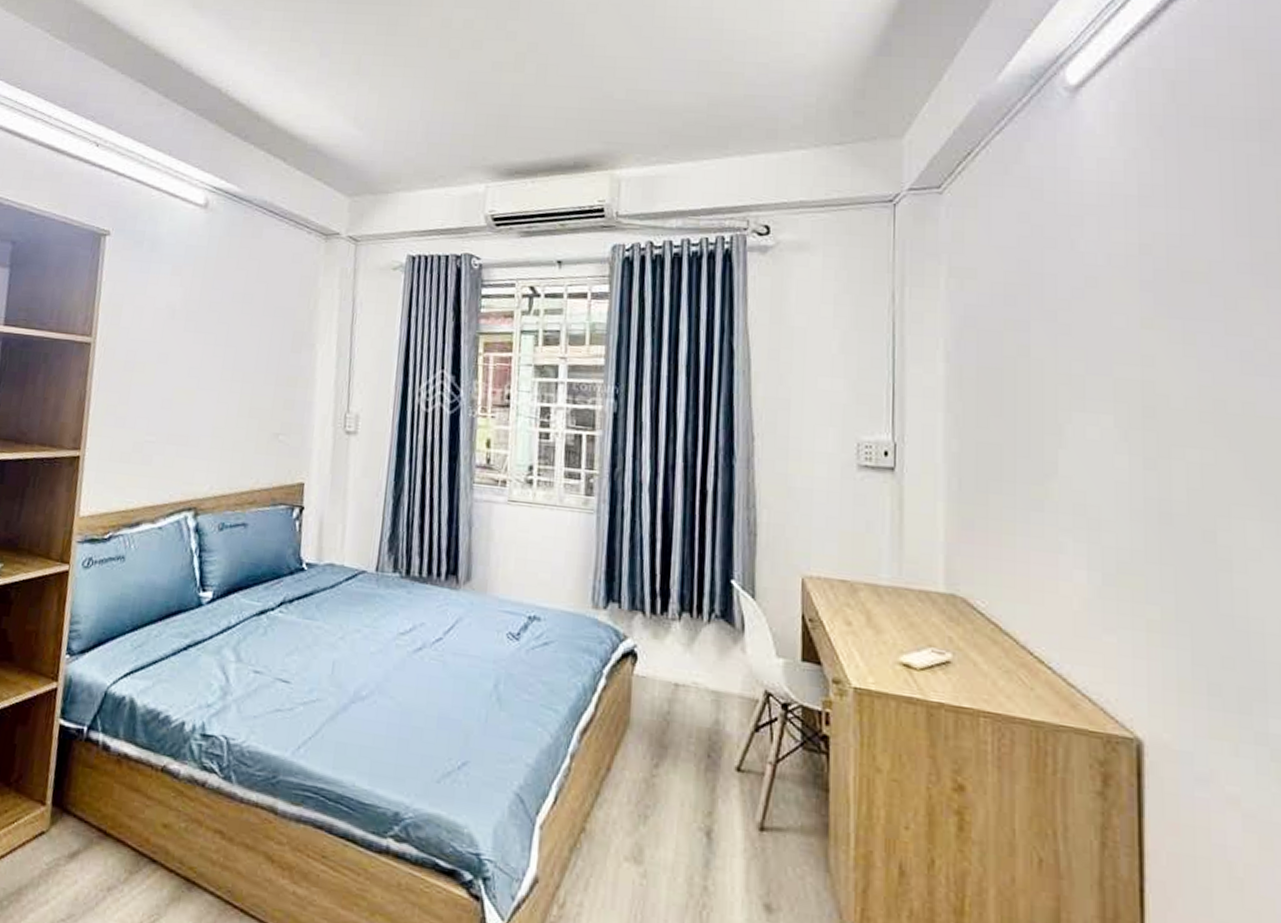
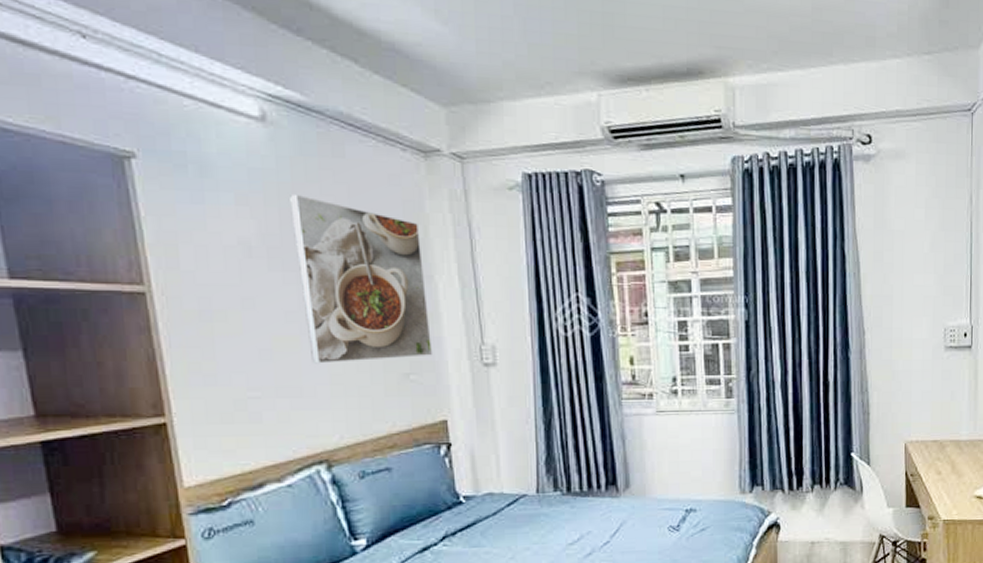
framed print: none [201,268,310,419] -> present [290,195,432,364]

